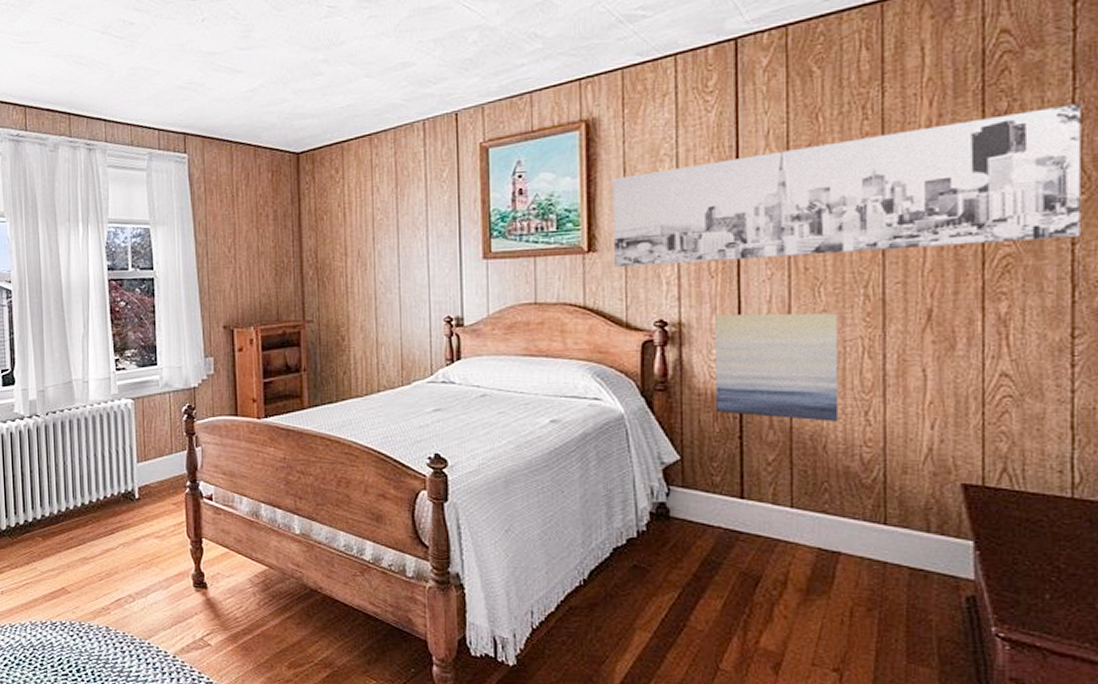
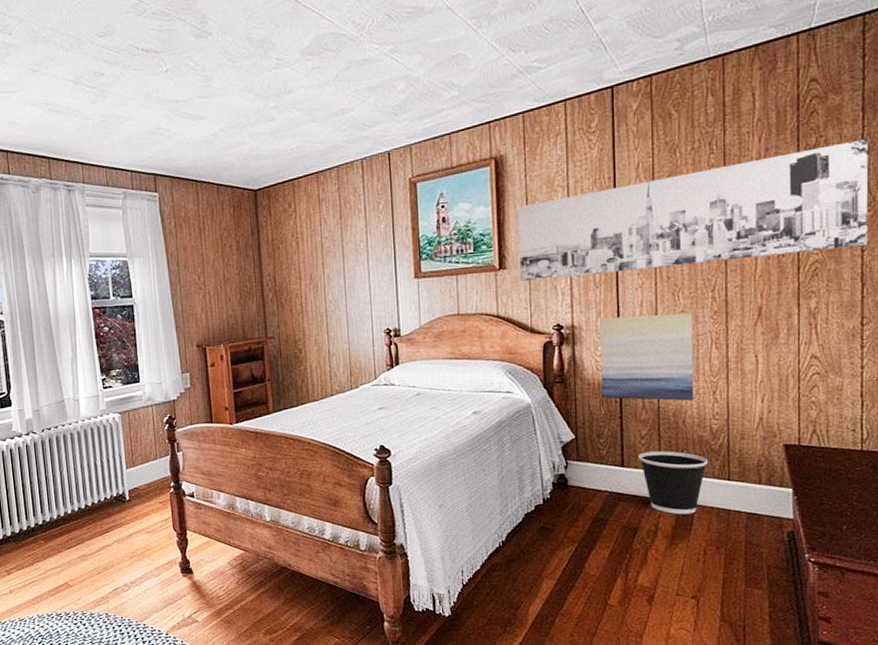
wastebasket: none [764,482,856,564] -> present [639,451,708,515]

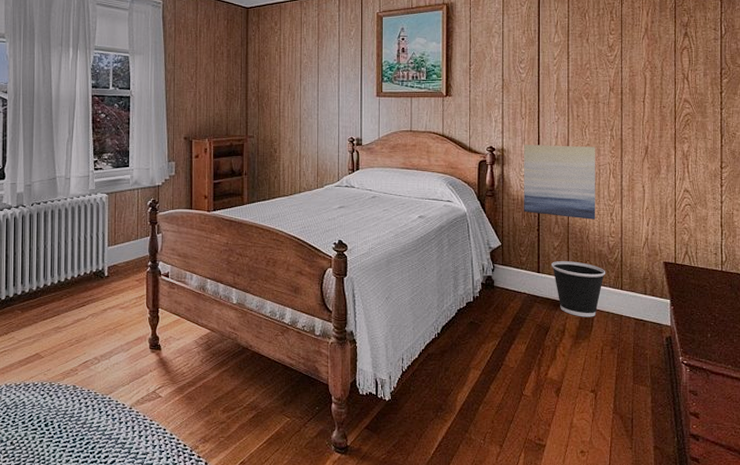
wall art: present [517,139,868,283] -> none [462,22,725,109]

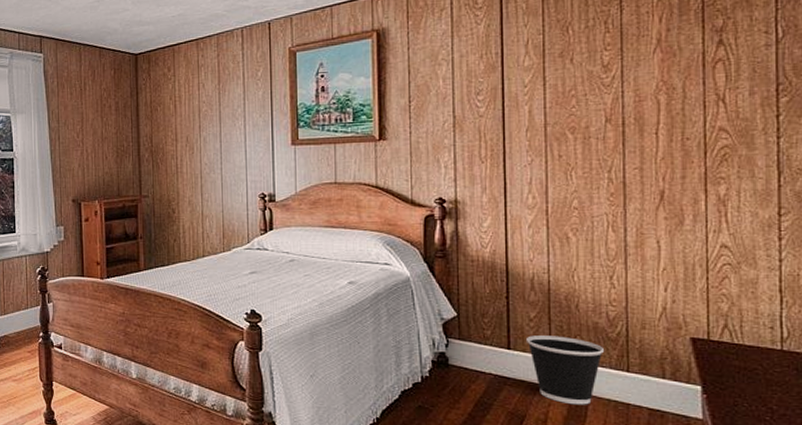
wall art: present [524,145,596,220] -> none [485,193,588,284]

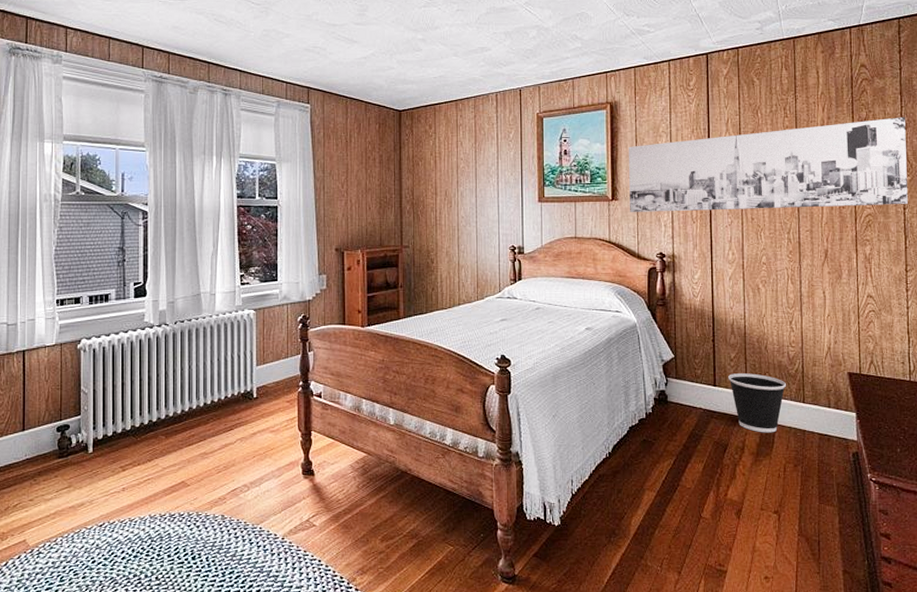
wall art: none [398,22,783,154] -> present [628,117,908,213]

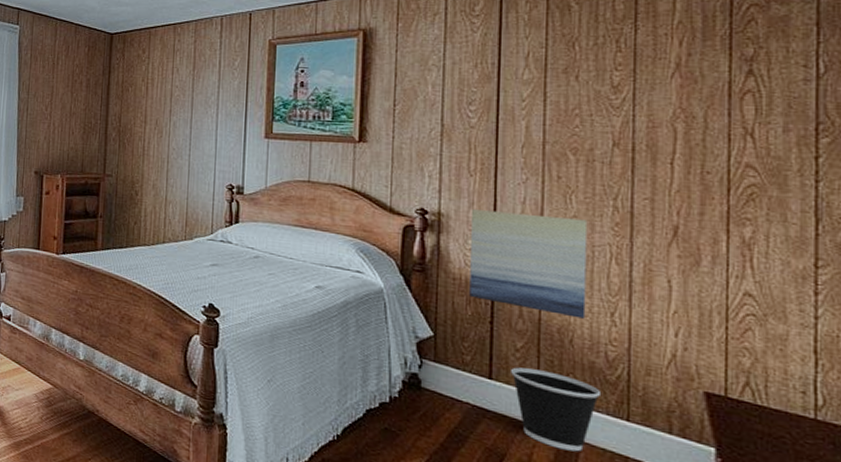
wall art: present [628,117,908,213] -> none [382,56,824,176]
wall art: none [696,250,774,329] -> present [469,209,588,319]

